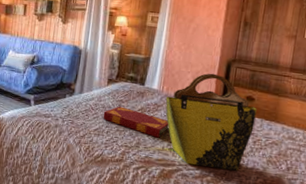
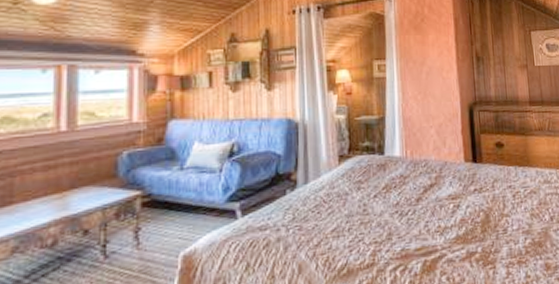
hardback book: present [103,106,170,138] -> none [340,189,423,221]
tote bag: present [165,73,257,171] -> none [411,123,510,245]

